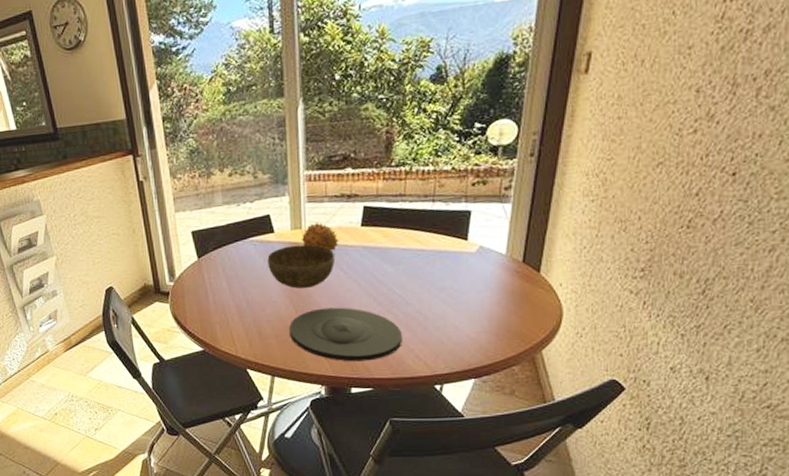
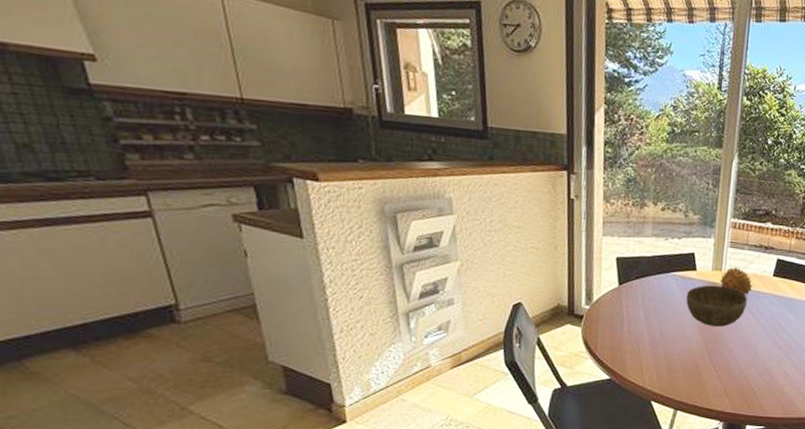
plate: present [289,307,402,362] -> none [697,347,795,401]

